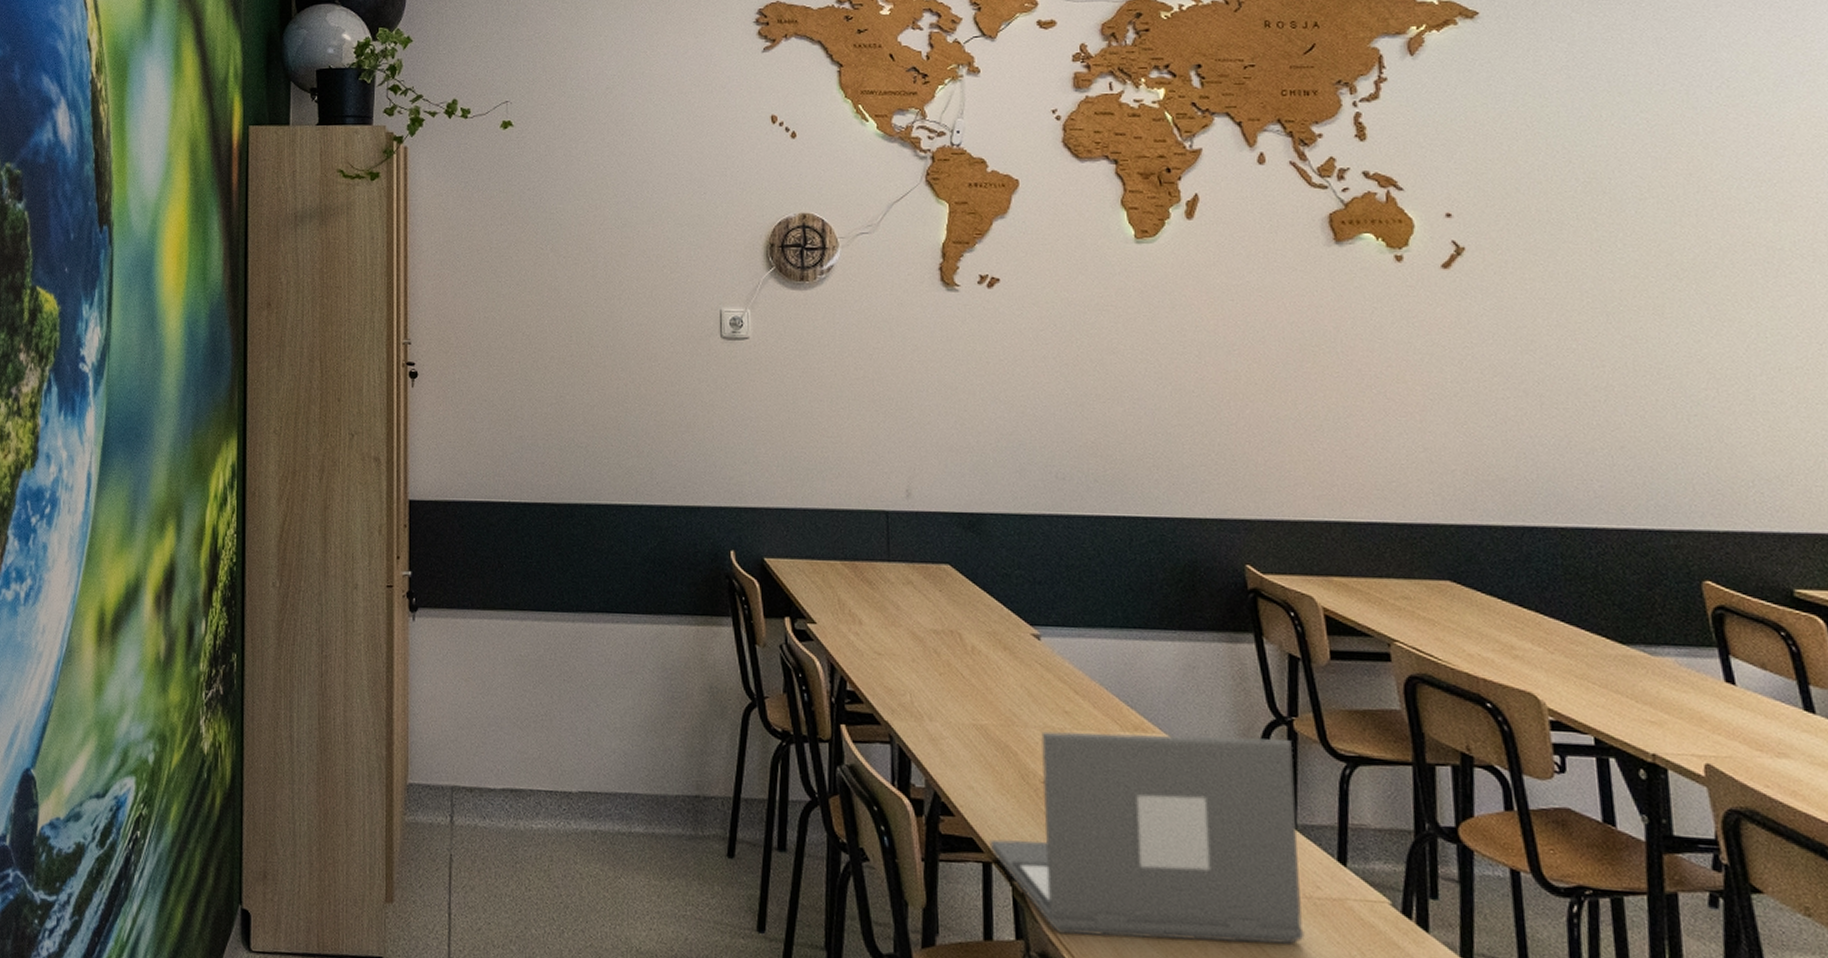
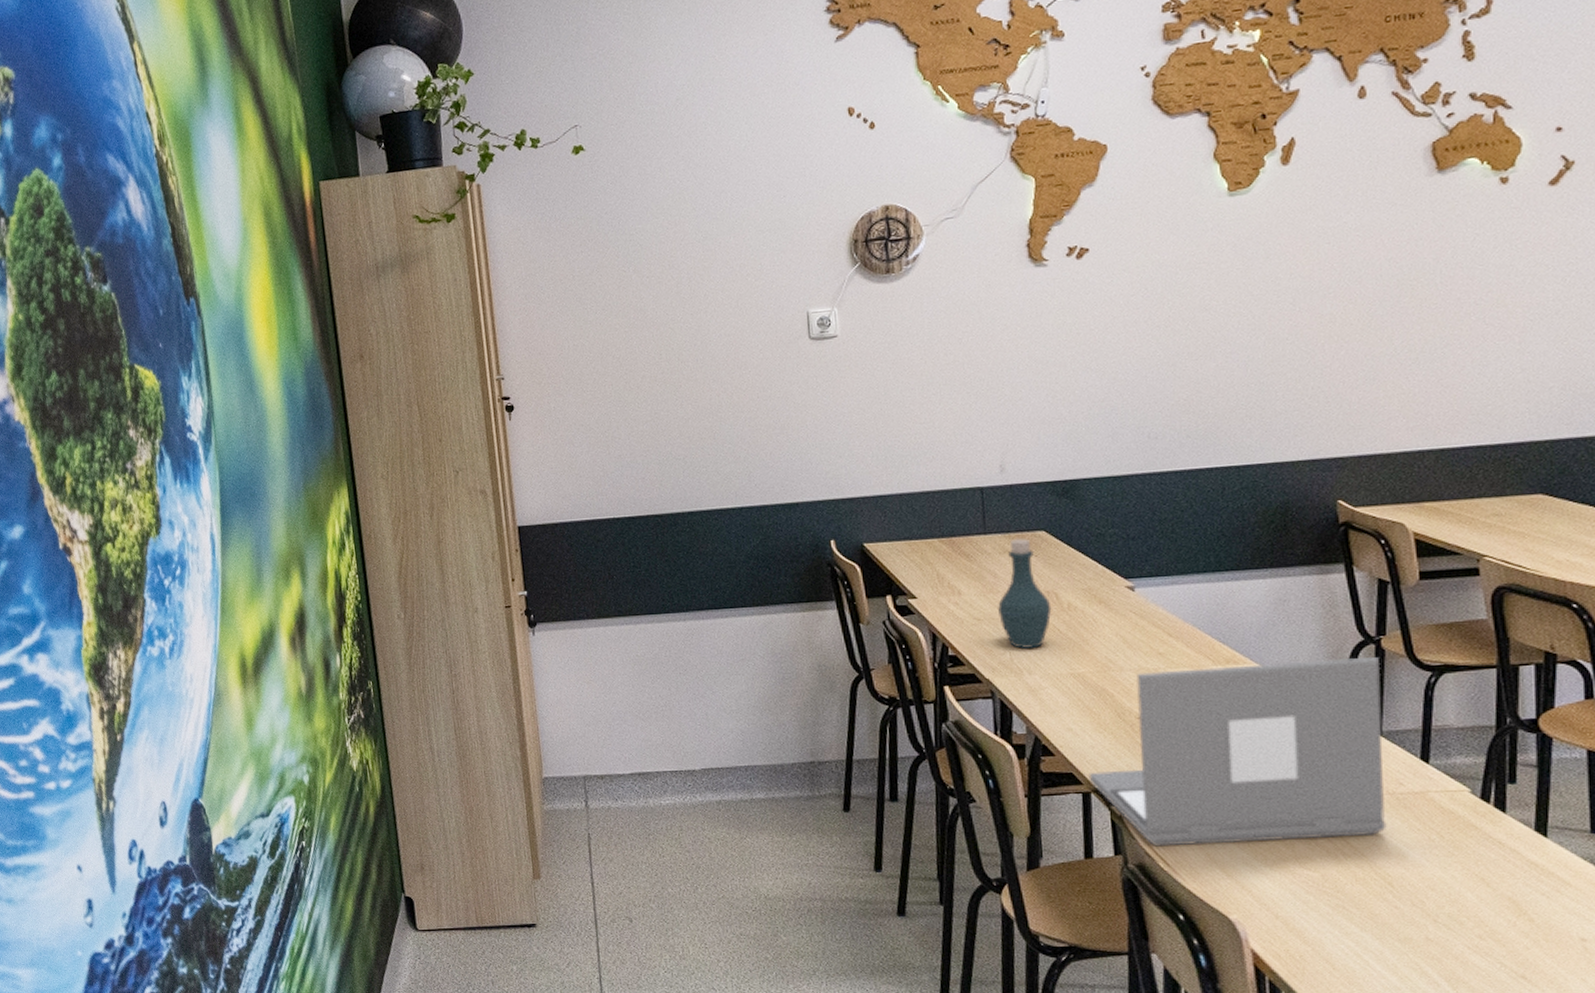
bottle: none [900,569,955,693] -> present [998,538,1052,650]

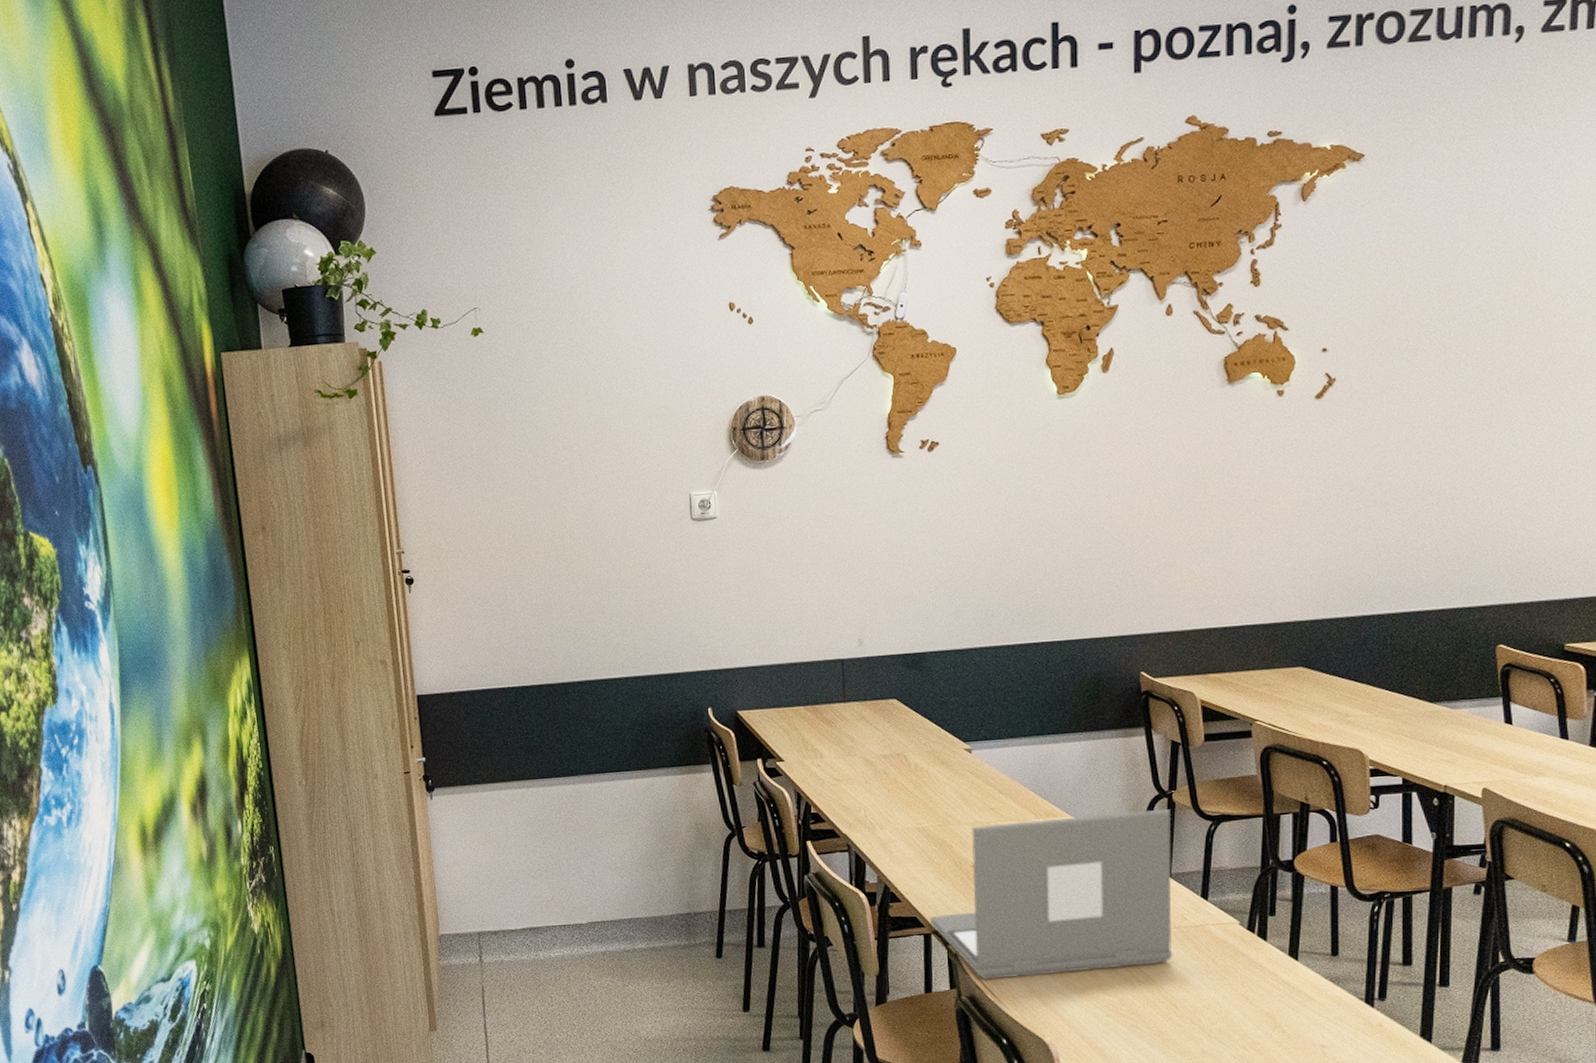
bottle: present [998,538,1052,650] -> none [855,705,901,807]

